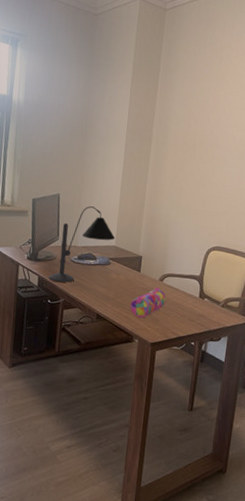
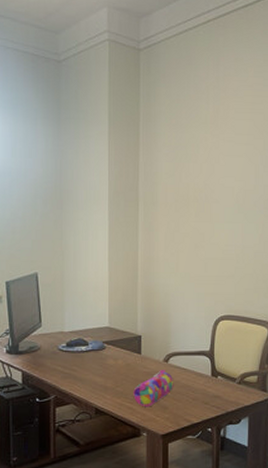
desk lamp: present [49,206,116,283] -> none [34,284,108,375]

